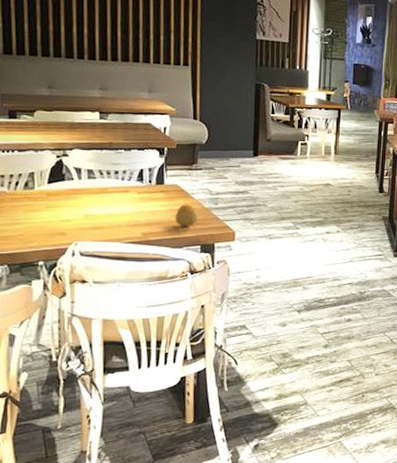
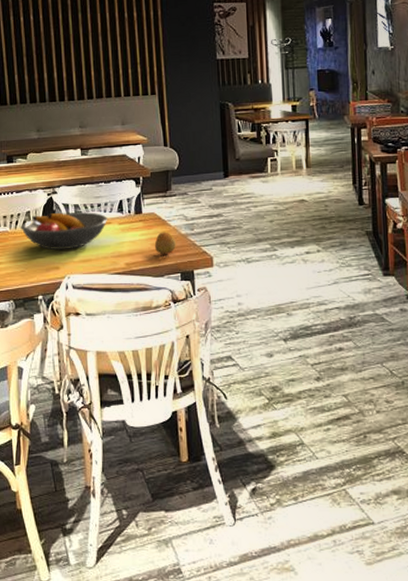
fruit bowl: none [22,176,126,216] -> present [21,212,108,251]

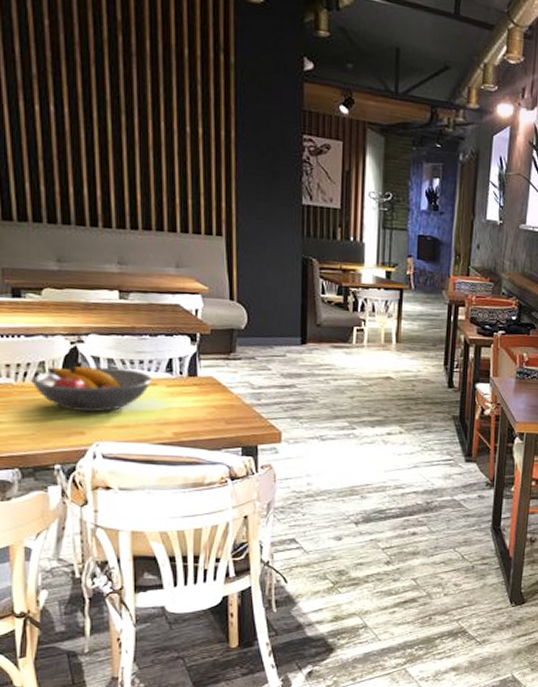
fruit: present [154,232,176,255] -> none [211,399,238,426]

